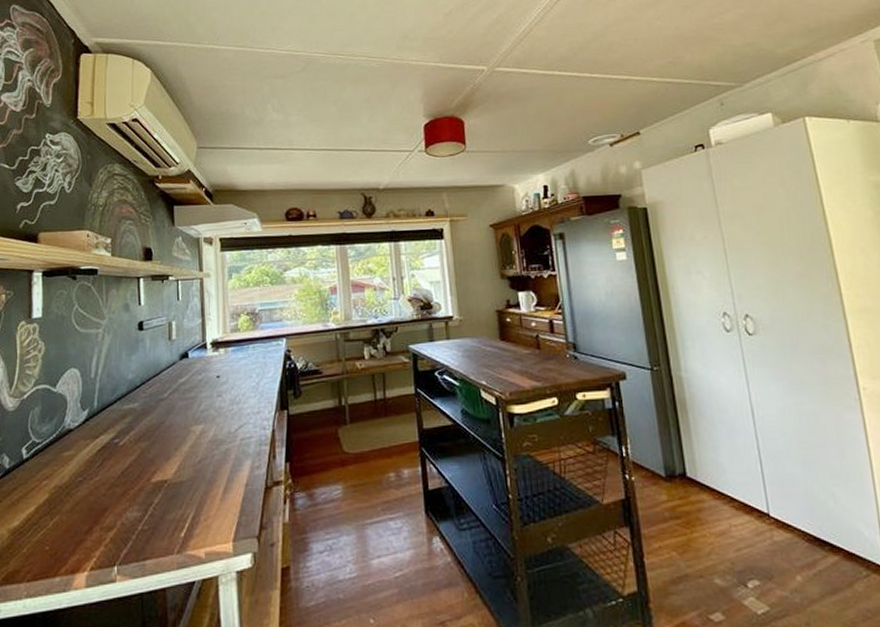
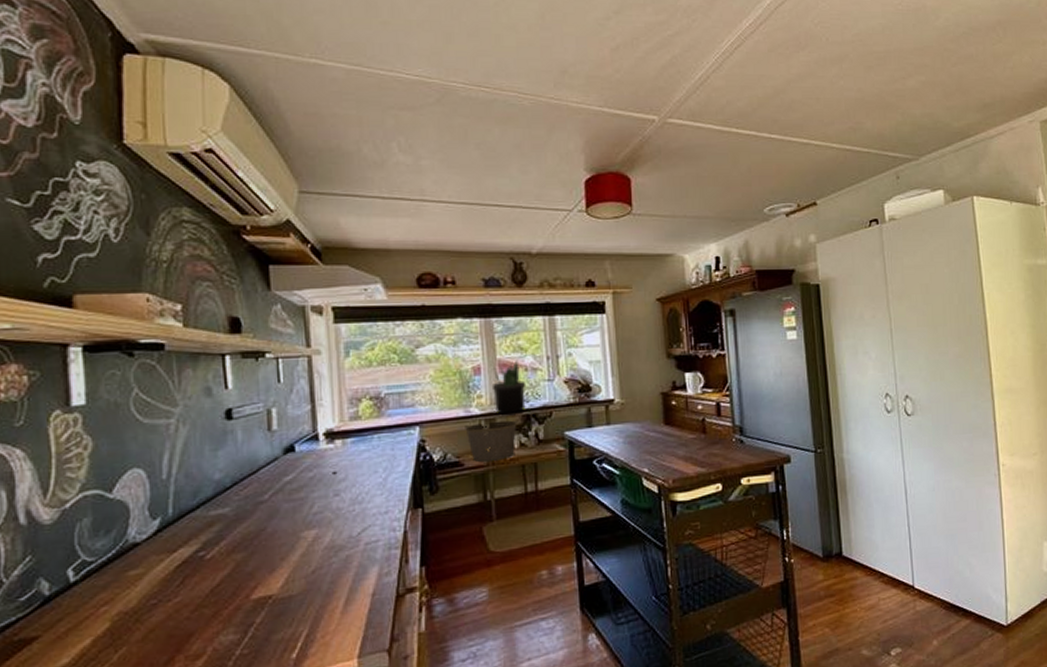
basket: none [323,334,368,370] -> present [465,420,517,462]
planter: none [345,281,375,329] -> present [490,360,527,415]

